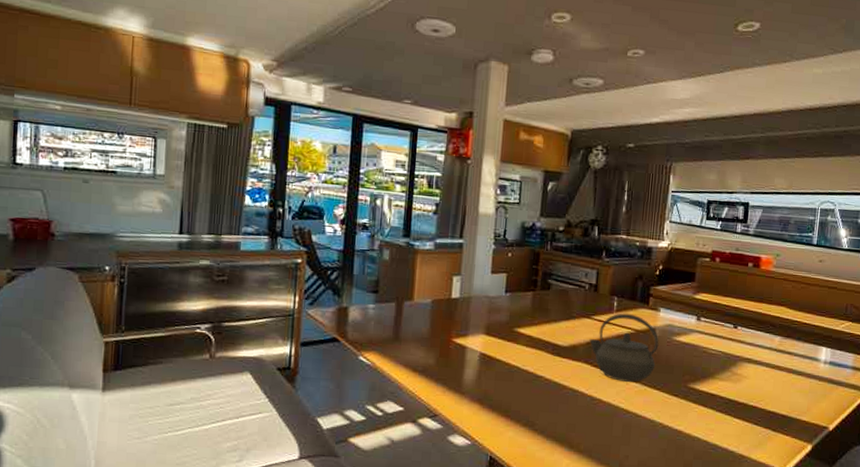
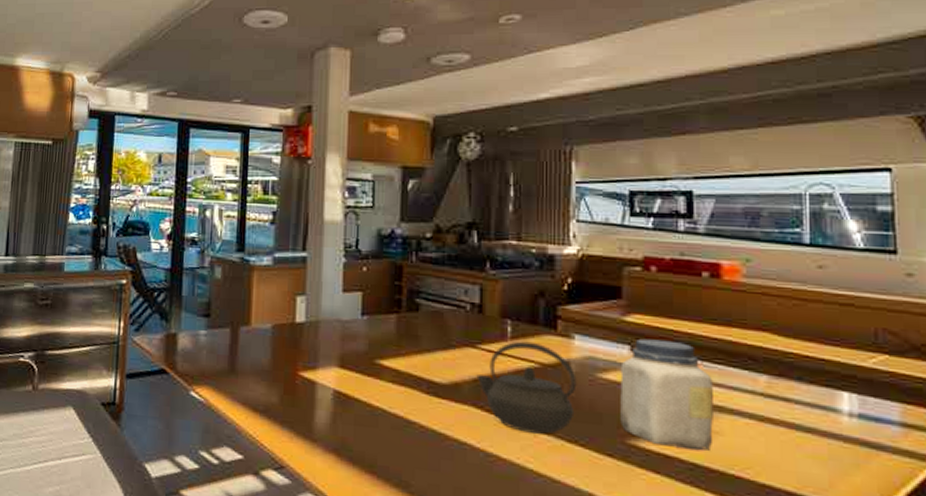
jar: none [685,311,747,390] -> present [620,338,715,451]

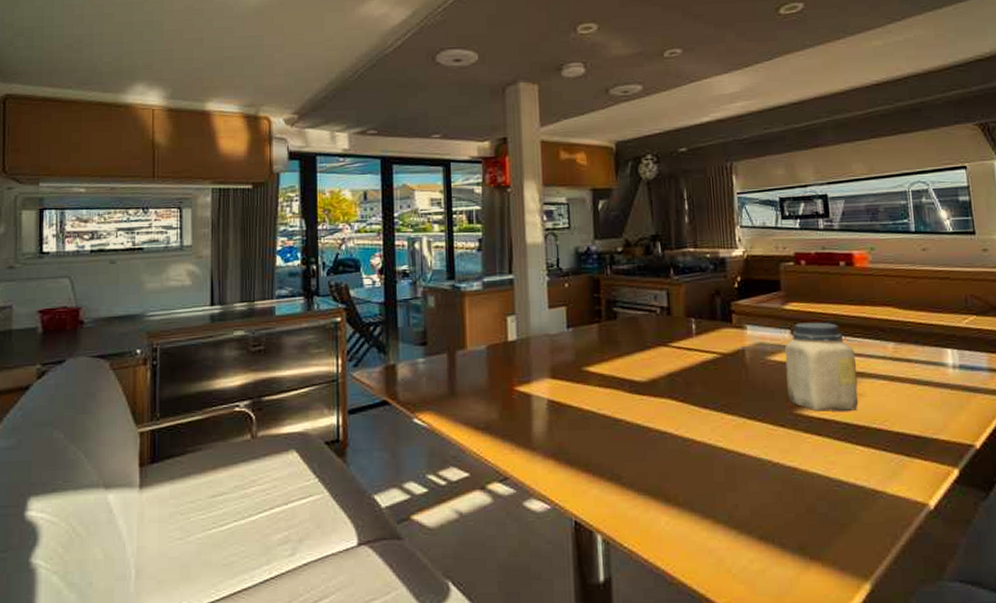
kettle: present [476,341,577,435] -> none [670,335,752,417]

